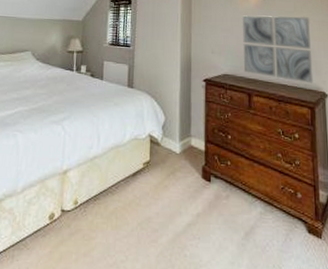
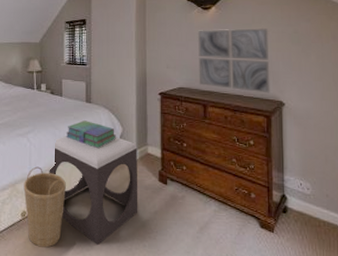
basket: none [53,159,102,259] -> present [23,166,66,248]
footstool: none [83,123,180,255] -> present [49,135,138,245]
stack of books: none [104,107,158,140] -> present [65,120,116,149]

